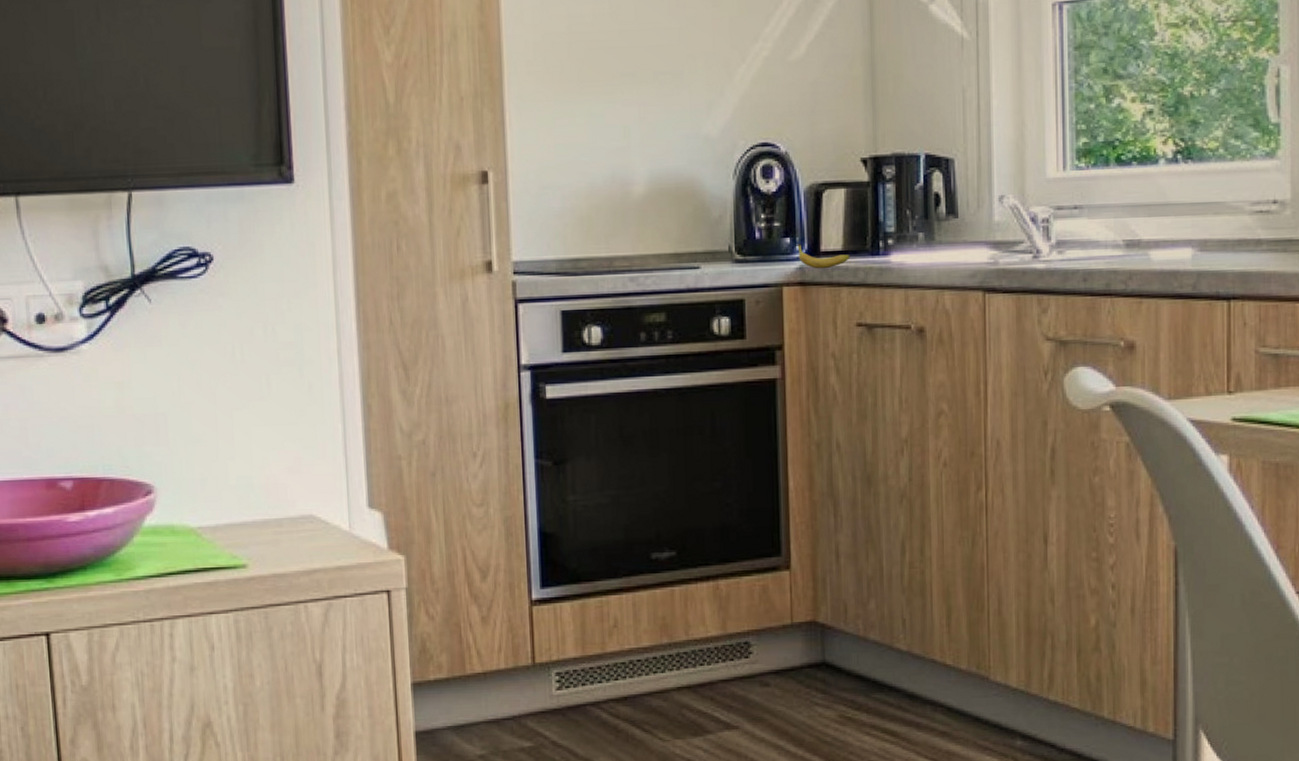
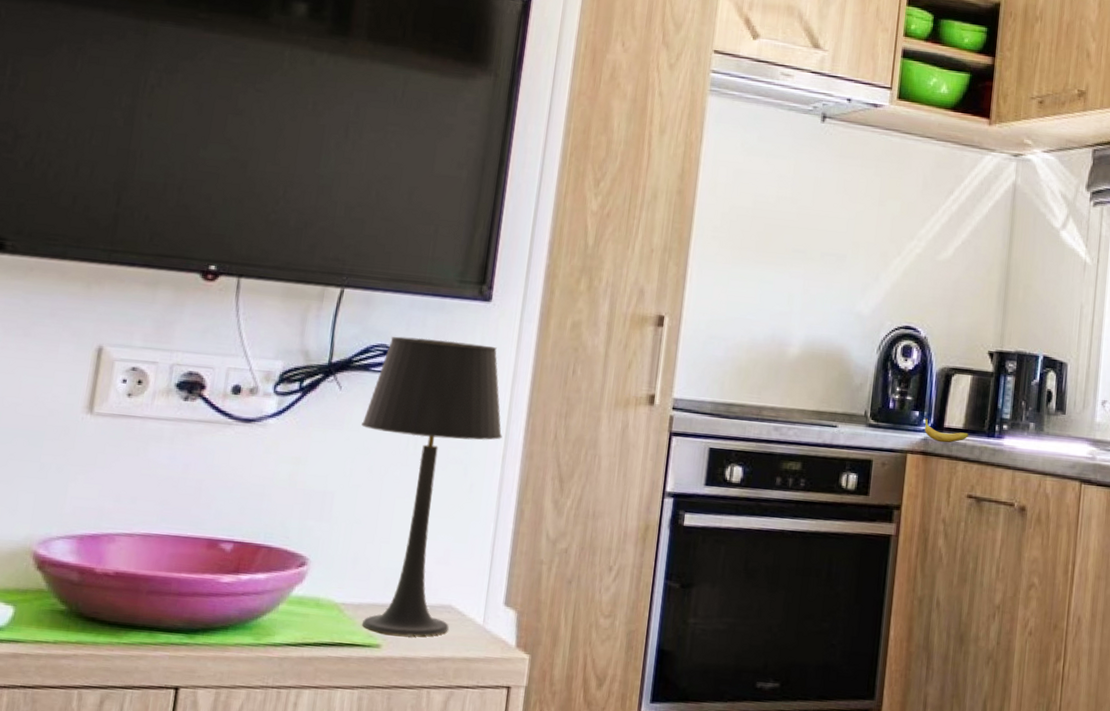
table lamp: none [180,232,333,553] -> present [361,336,502,637]

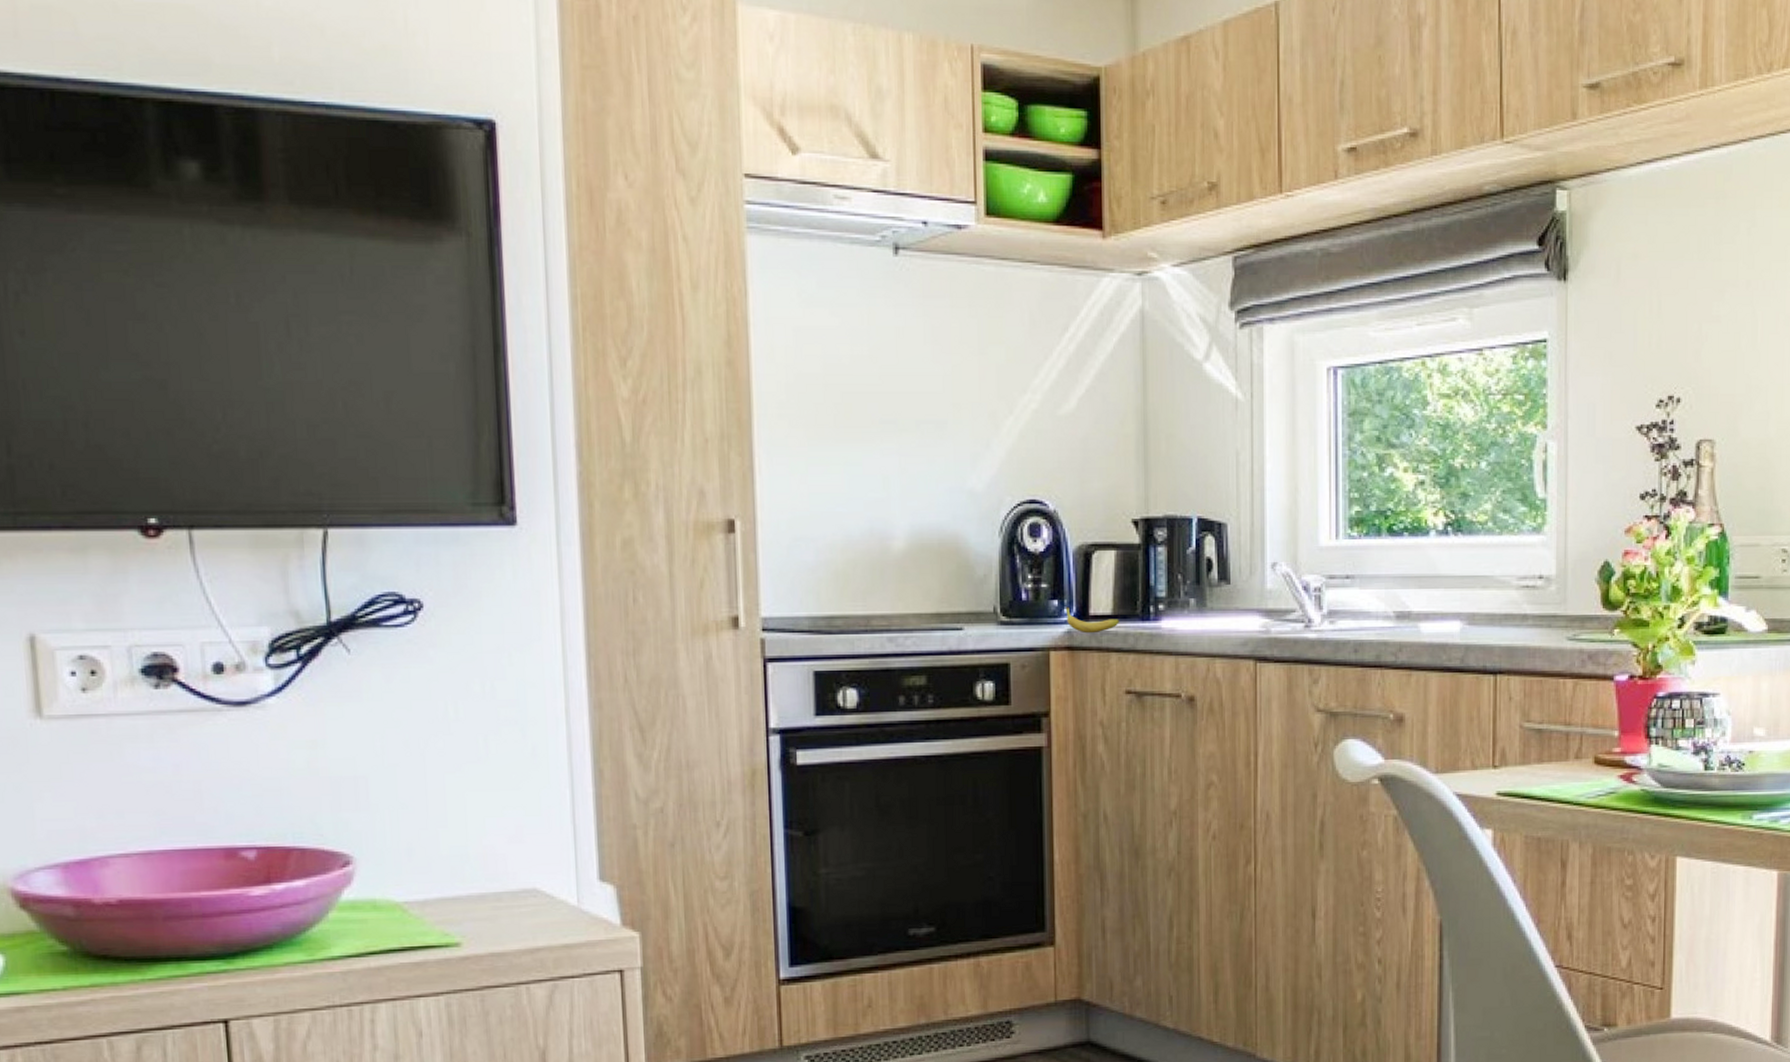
table lamp: present [361,336,502,637] -> none [384,578,561,930]

